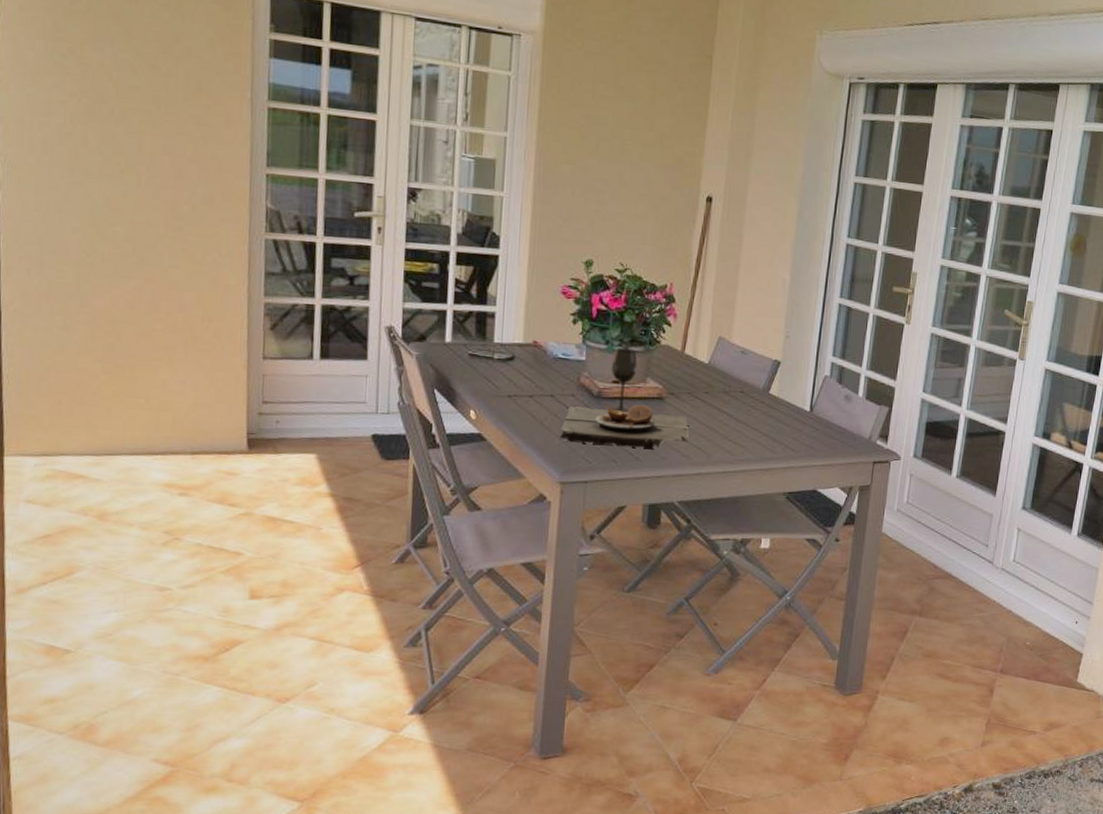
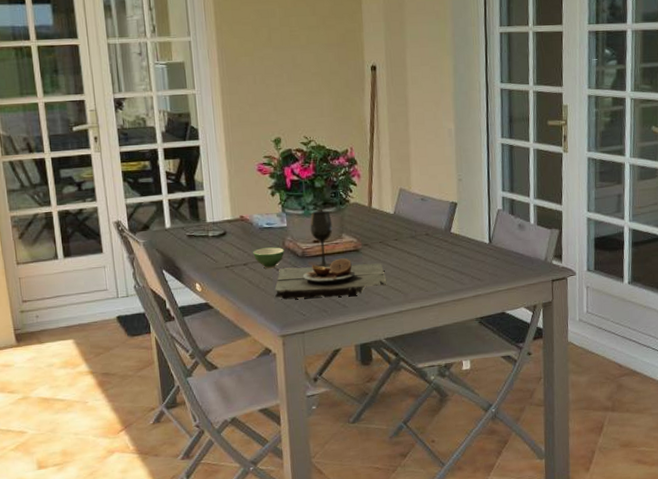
bowl: none [542,380,579,406] -> present [253,247,285,269]

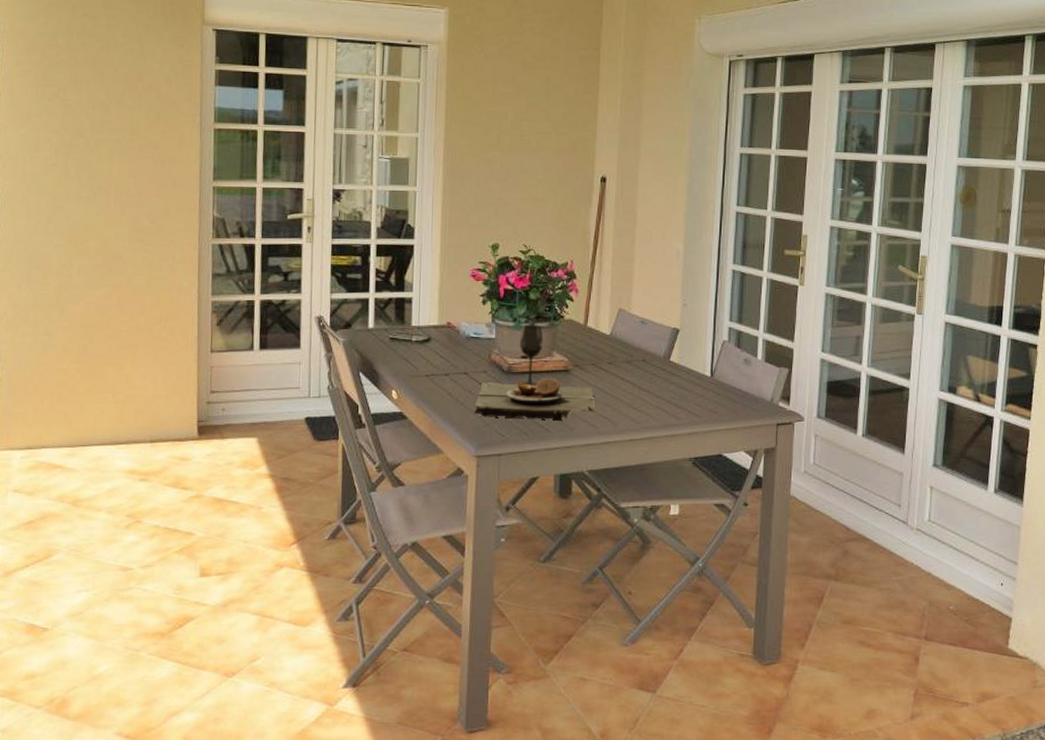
bowl: present [253,247,285,269] -> none [456,359,491,382]

